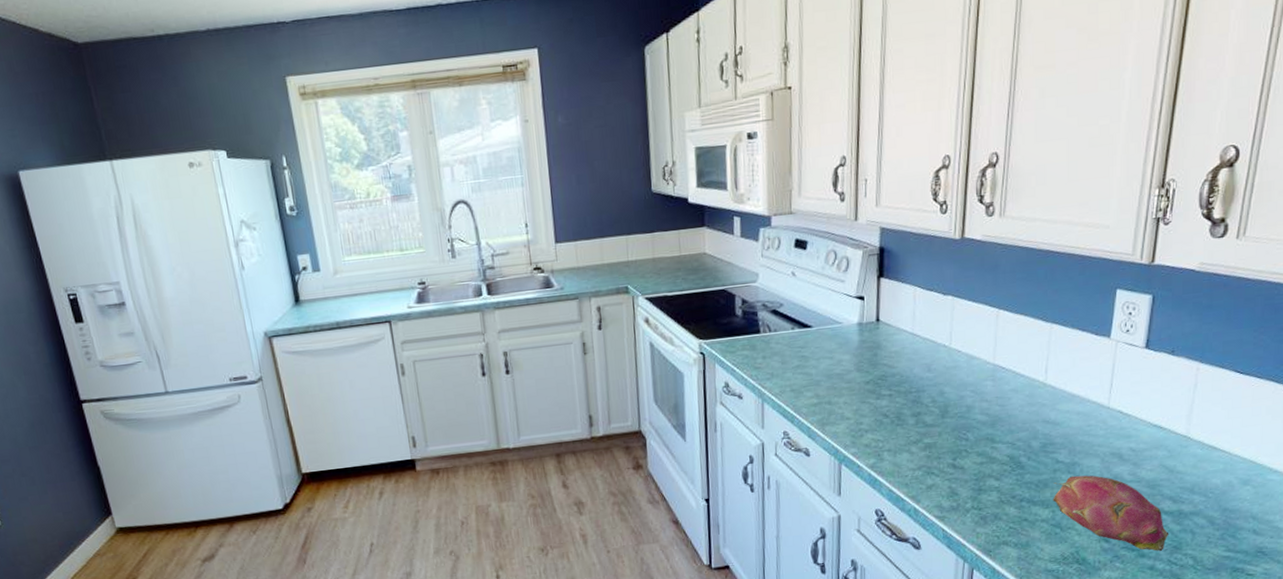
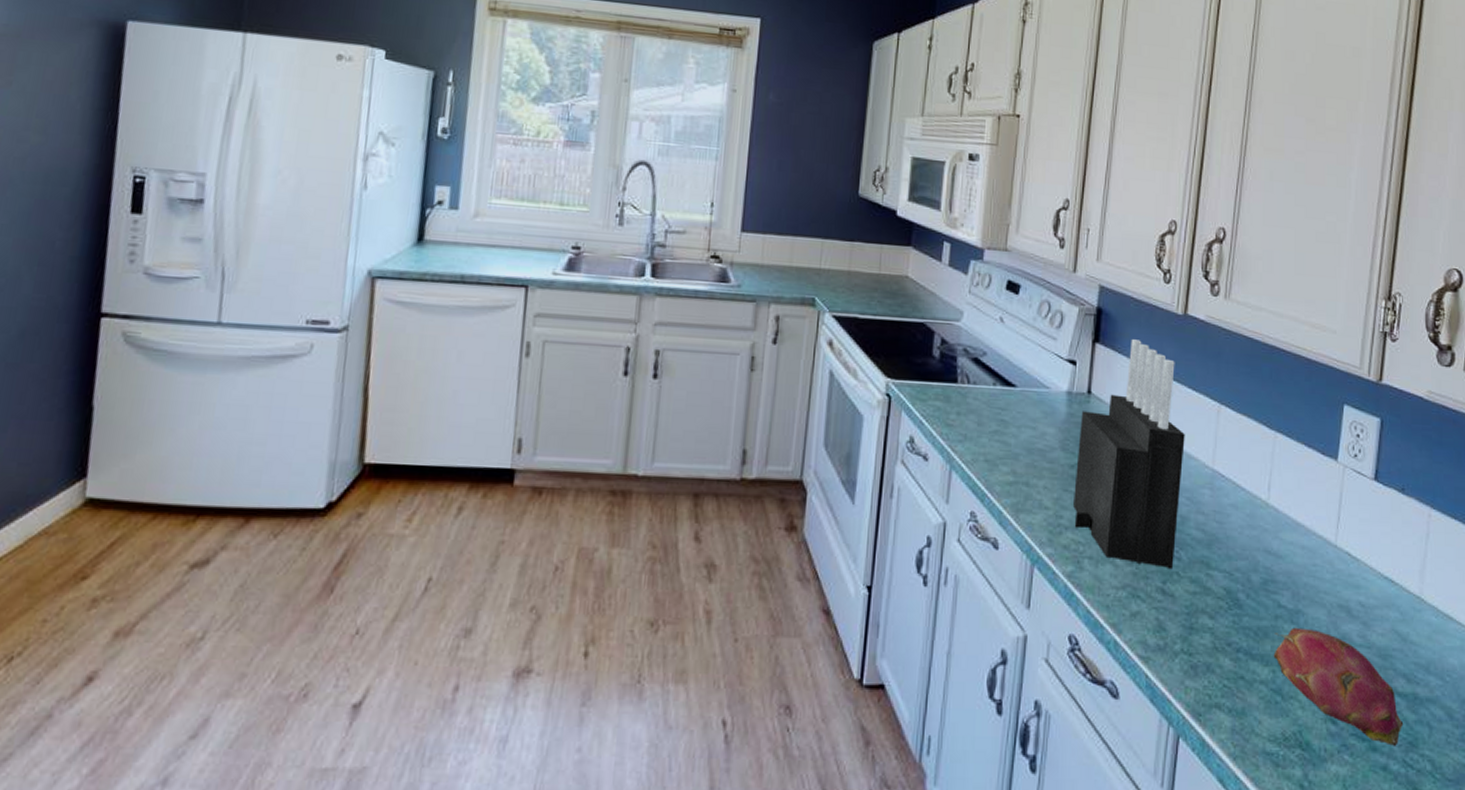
knife block: none [870,268,967,449] -> present [1073,339,1185,570]

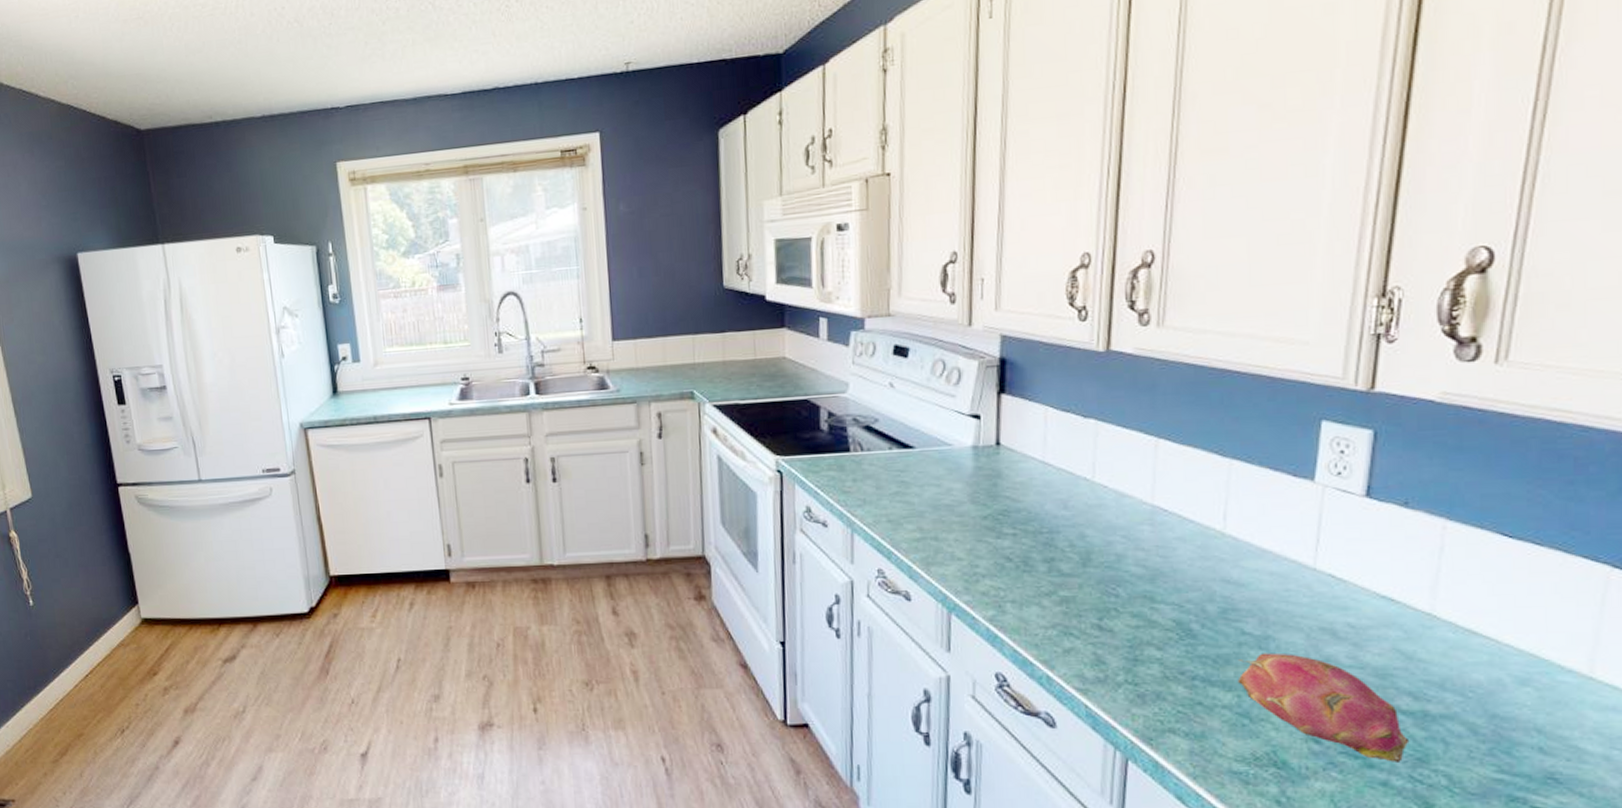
knife block: present [1073,339,1185,570] -> none [989,384,1116,606]

